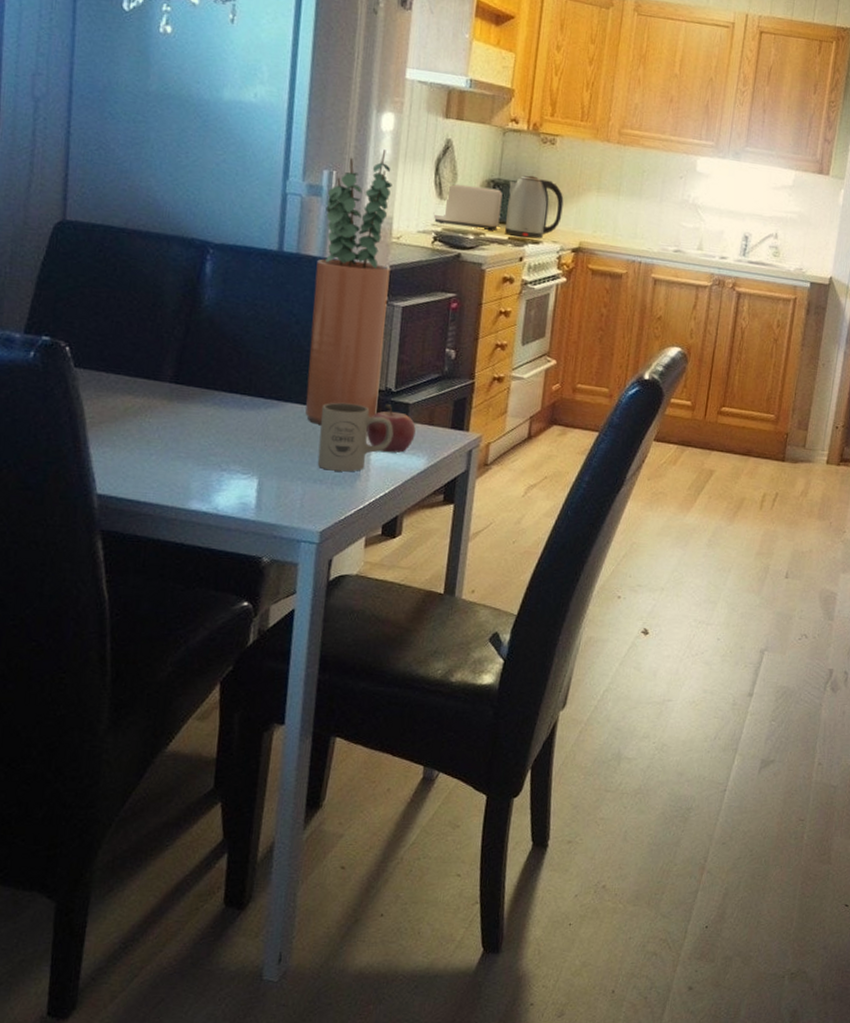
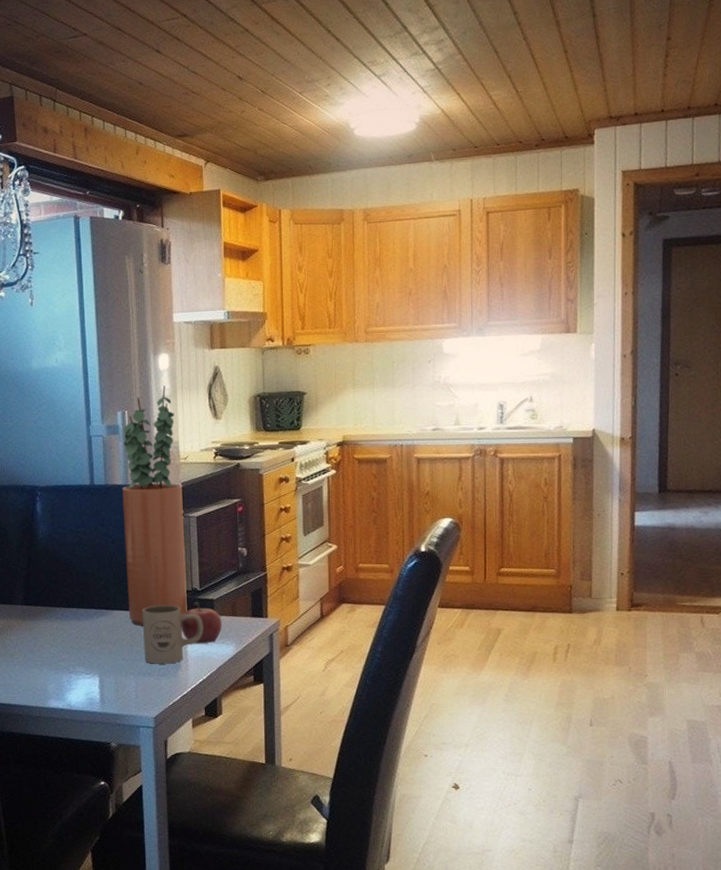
toaster: present [433,182,503,231] -> none [212,402,270,440]
kettle: present [504,175,564,239] -> none [273,384,324,440]

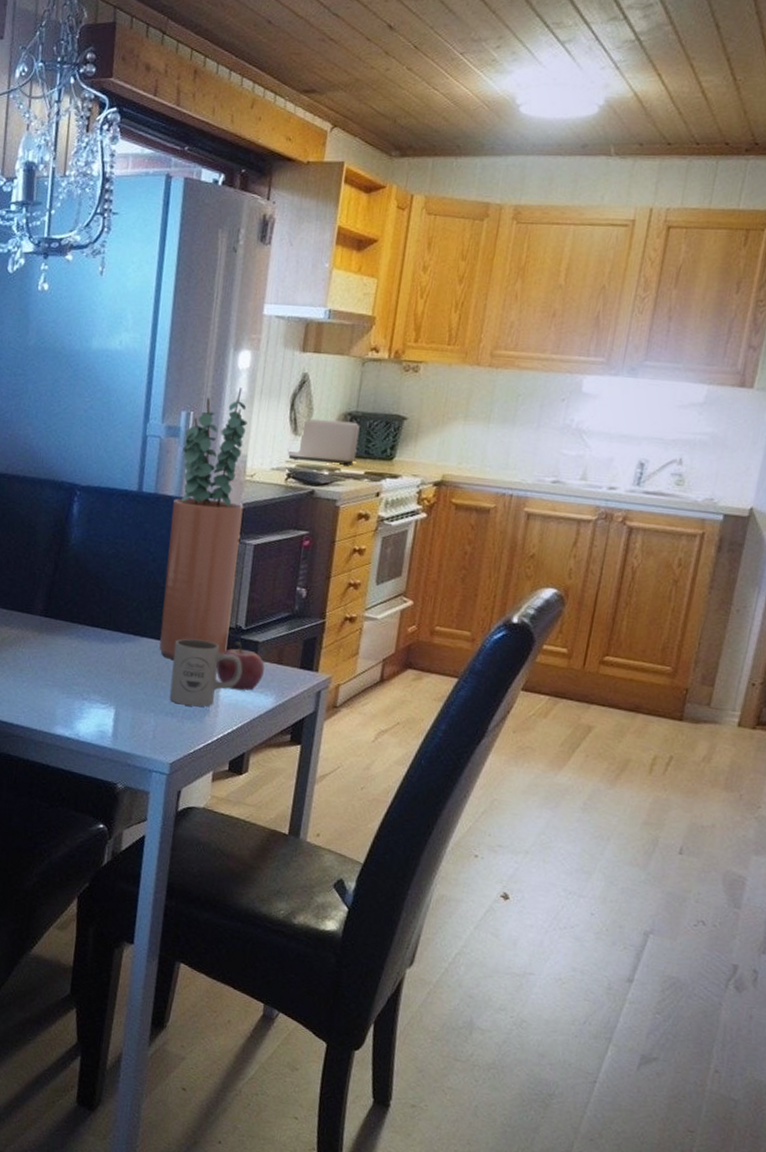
toaster: none [212,402,270,440] -> present [287,418,360,466]

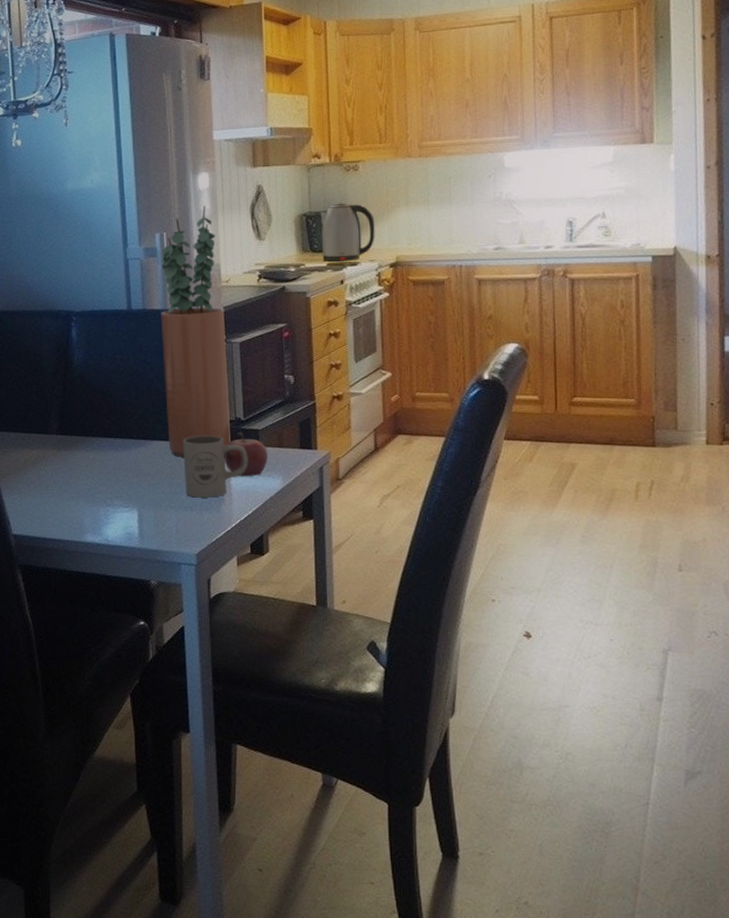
toaster: present [287,418,360,466] -> none [255,221,317,262]
kettle: none [361,406,427,473] -> present [320,203,375,262]

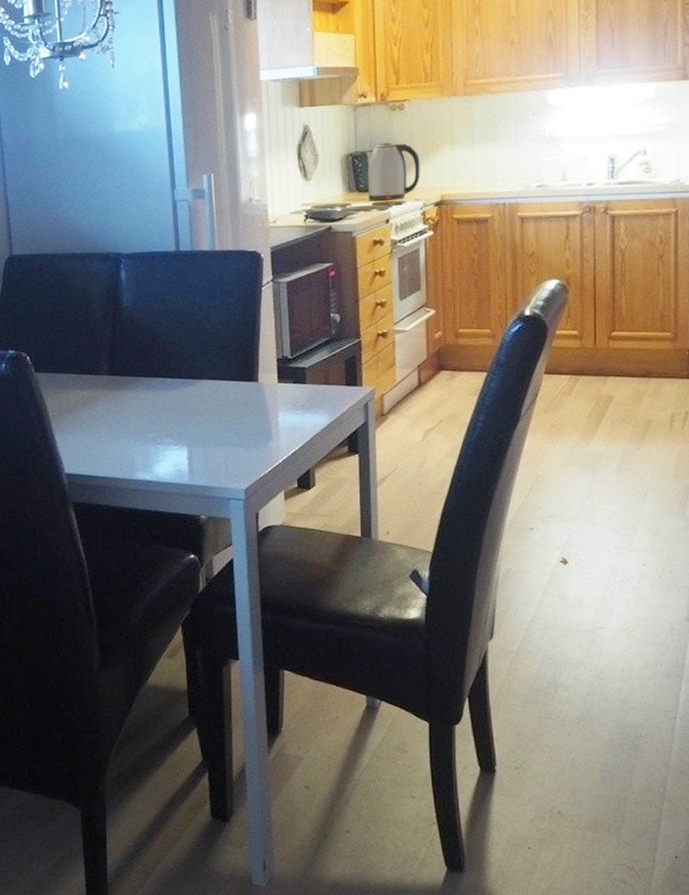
vase: present [161,206,231,457] -> none [209,146,278,396]
mug: present [182,435,248,498] -> none [230,374,295,435]
fruit: present [224,432,268,476] -> none [271,370,315,413]

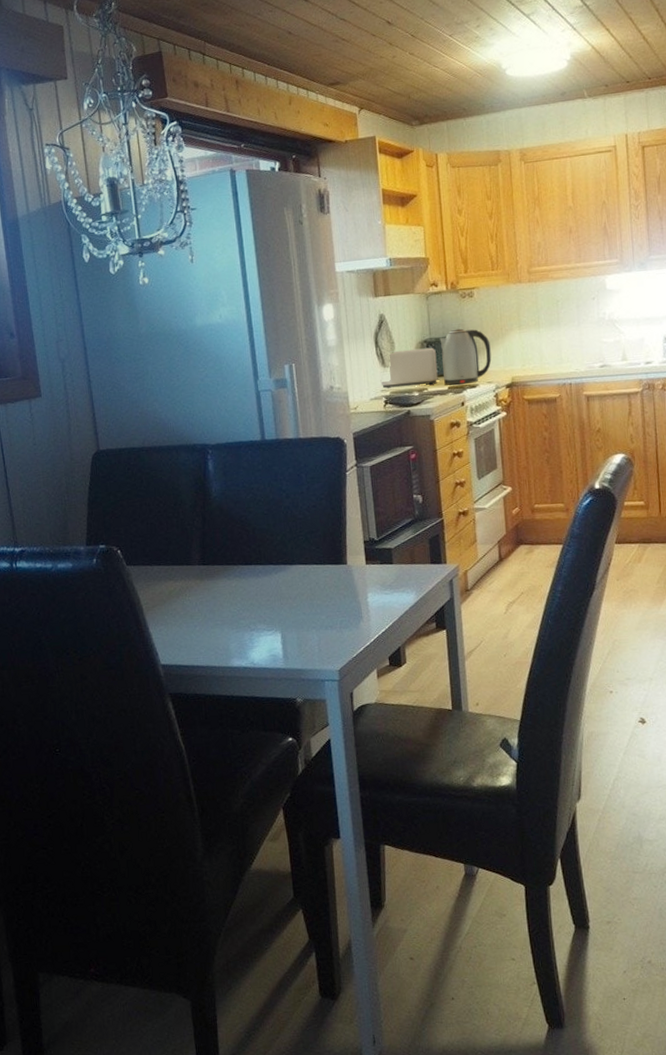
toaster: none [302,161,363,203] -> present [380,347,438,389]

